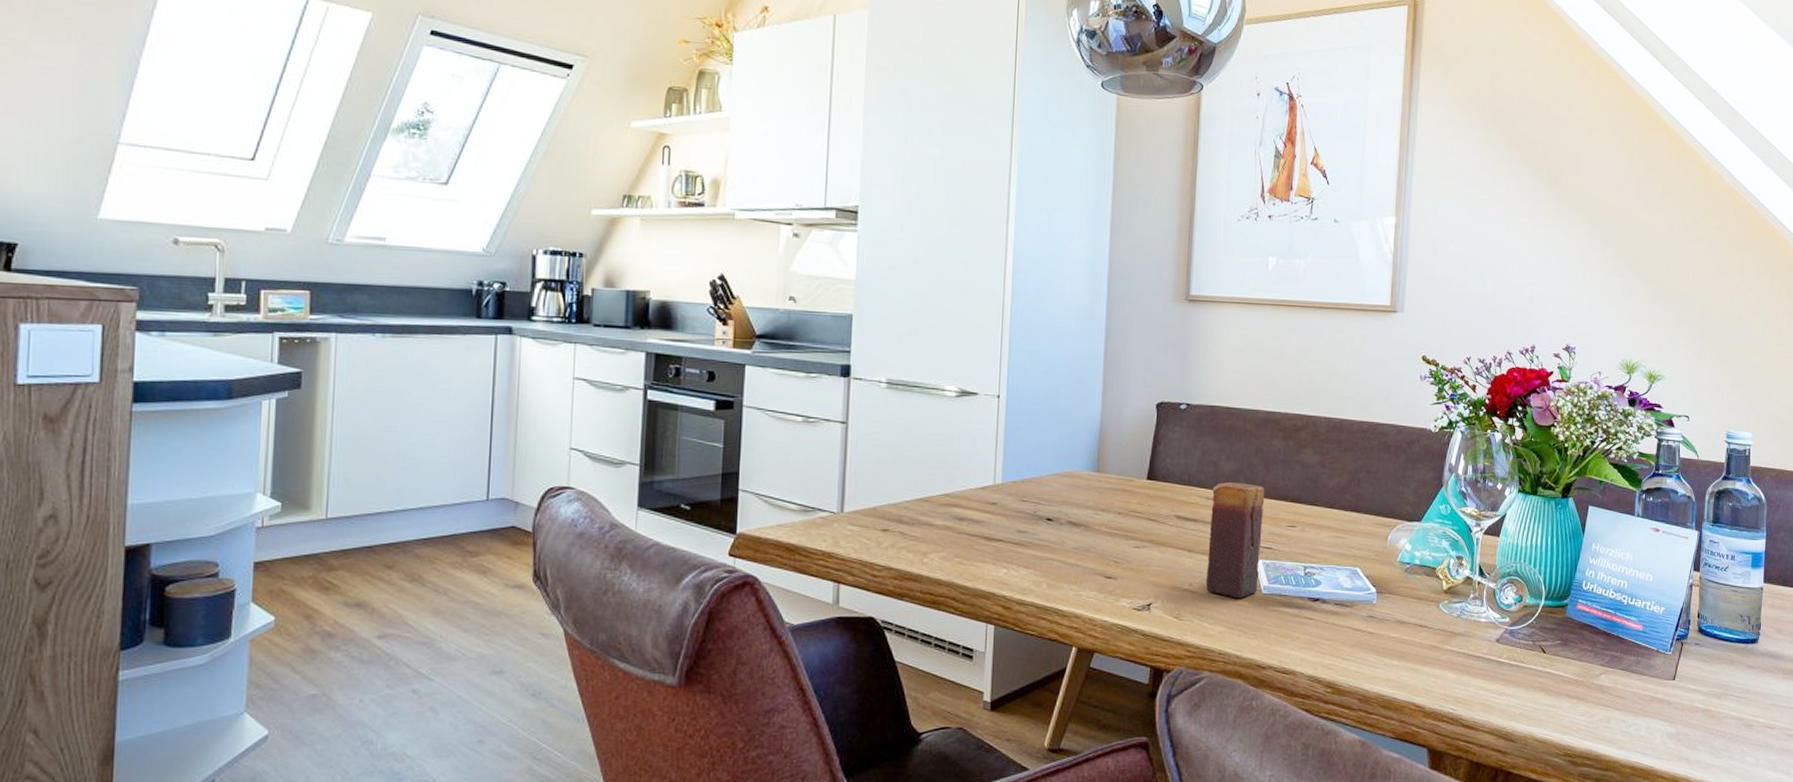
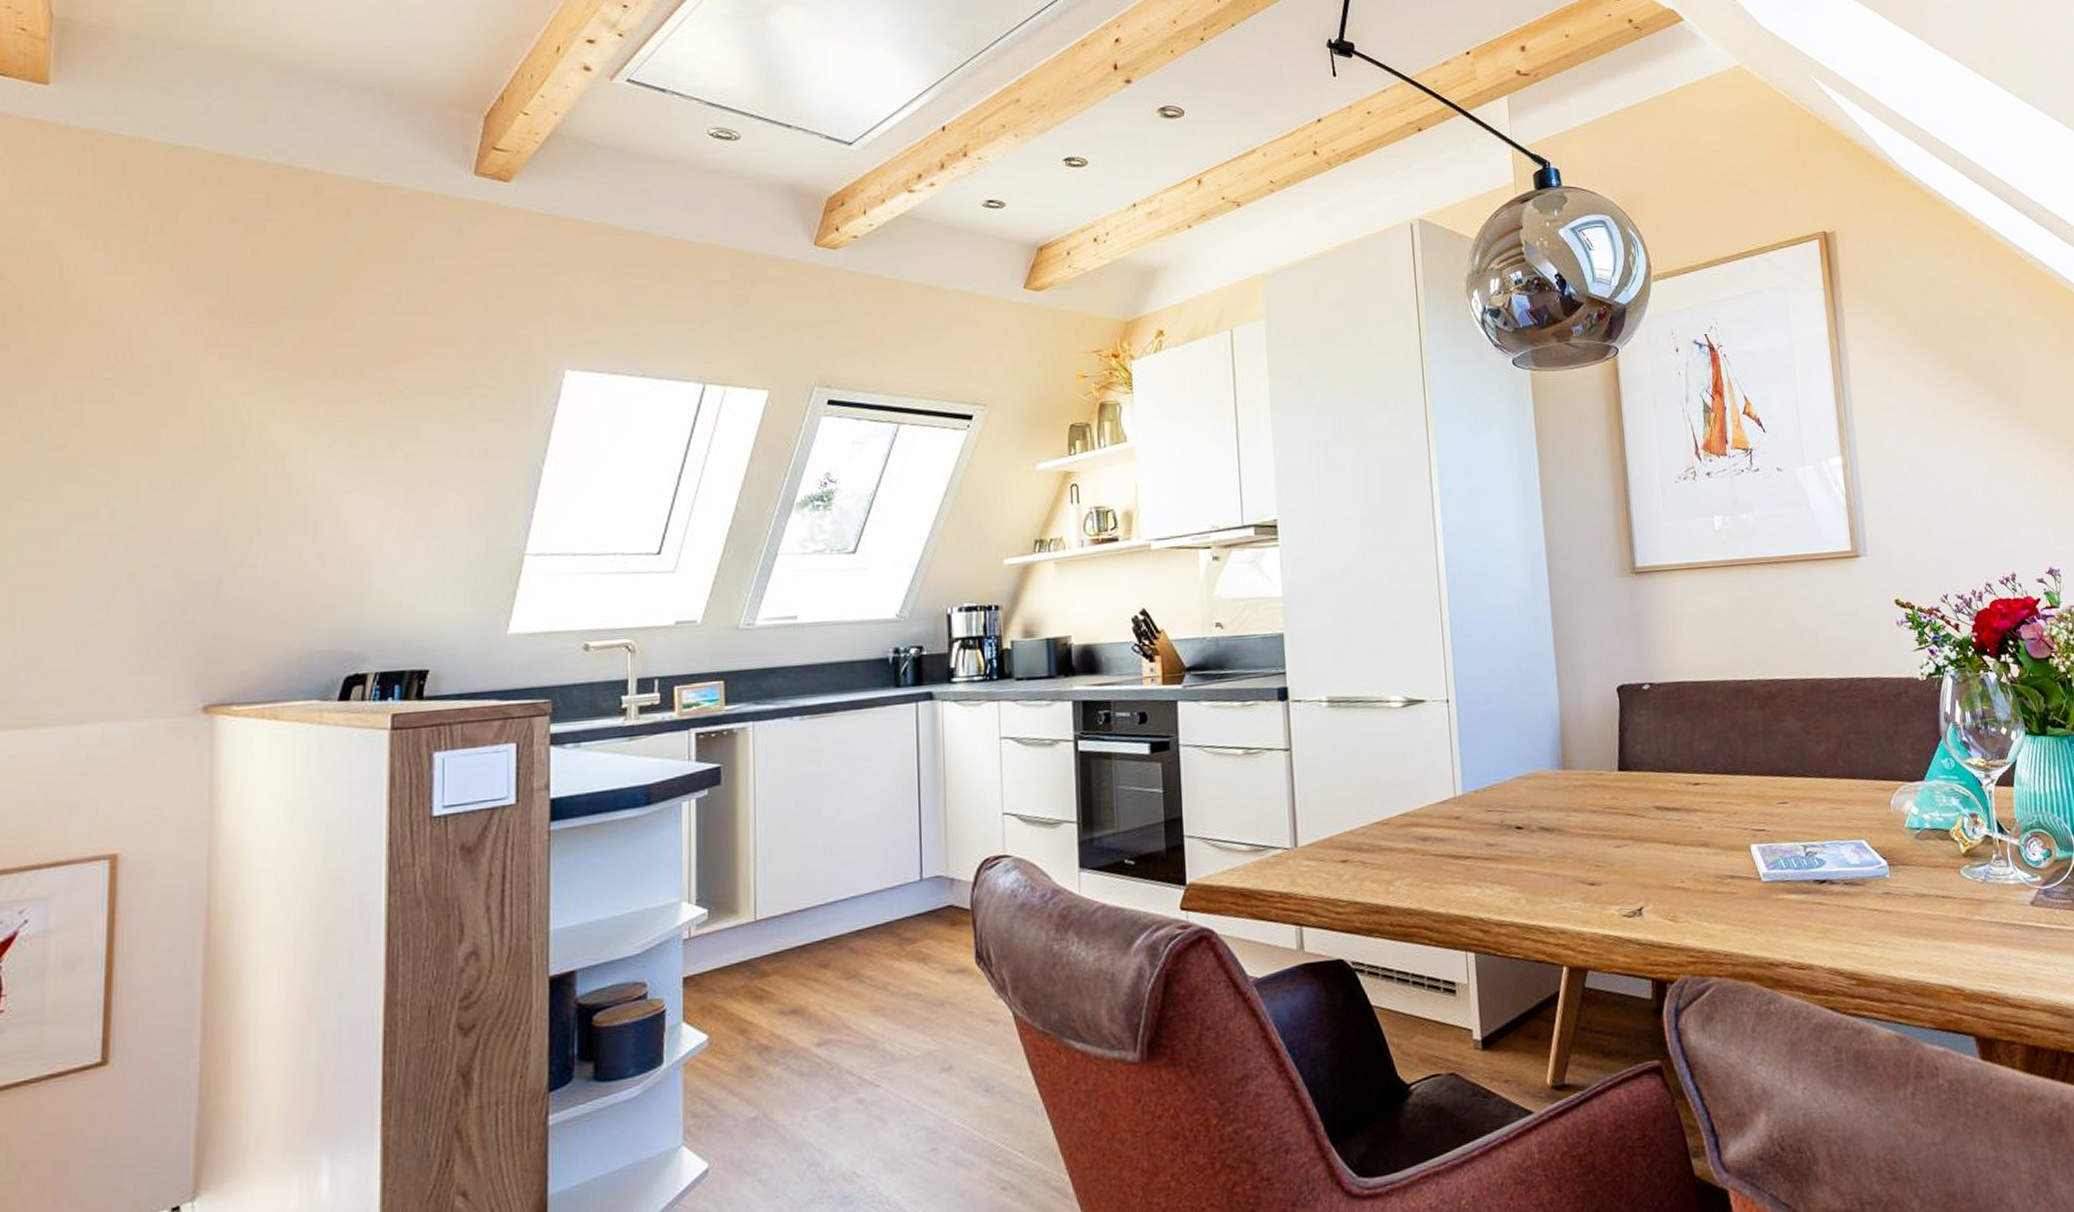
candle: present [1205,481,1265,598] -> none [1690,761,1757,891]

